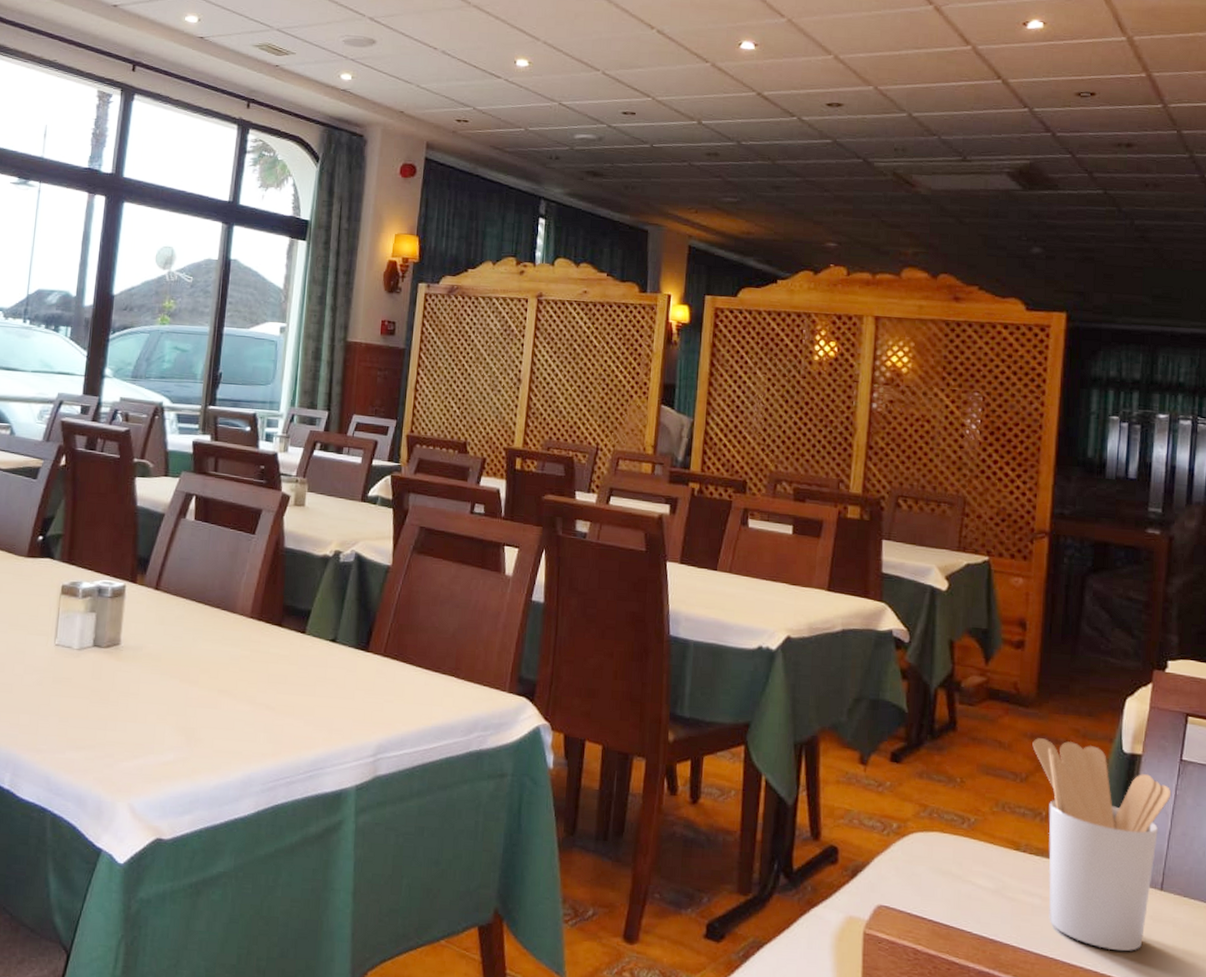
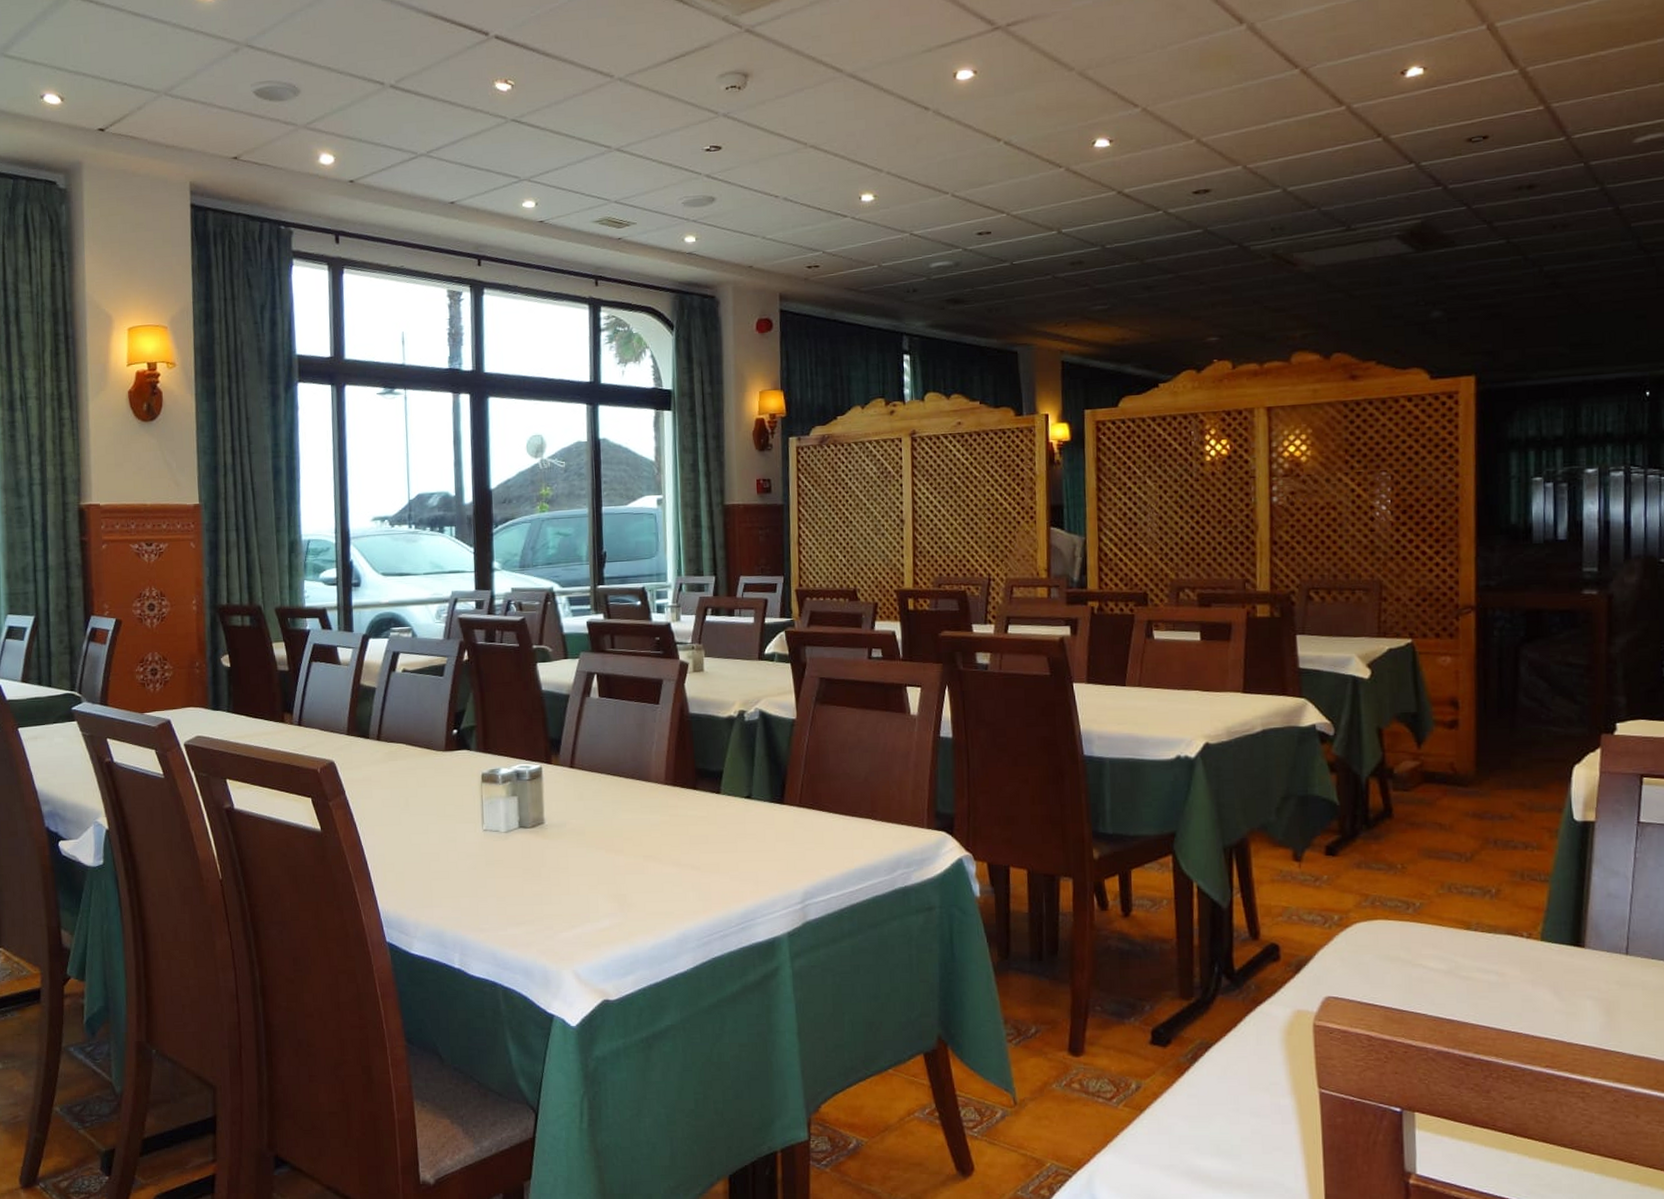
utensil holder: present [1032,738,1172,952] -> none [1475,816,1631,1019]

